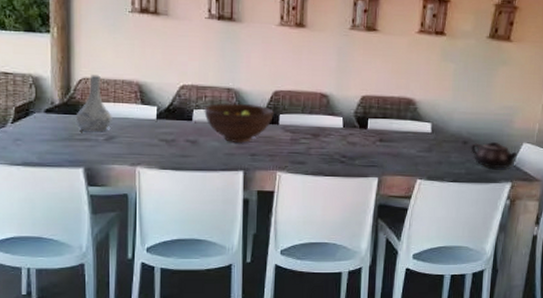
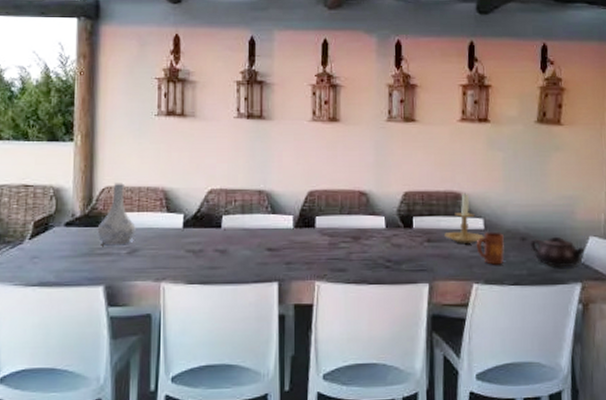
fruit bowl: present [204,102,274,144] -> none [234,206,309,251]
candle holder: none [395,99,431,144] -> present [444,192,485,243]
mug: none [422,135,448,164] -> present [476,232,504,265]

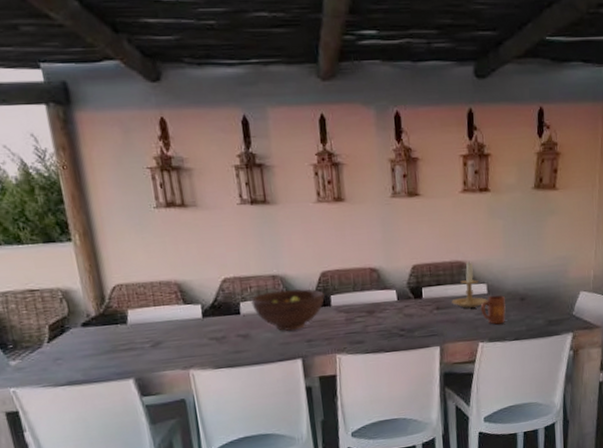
vase: present [97,183,136,246] -> none [115,279,156,342]
fruit bowl: none [234,206,309,251] -> present [251,289,325,331]
teapot: present [530,236,584,268] -> none [529,294,575,322]

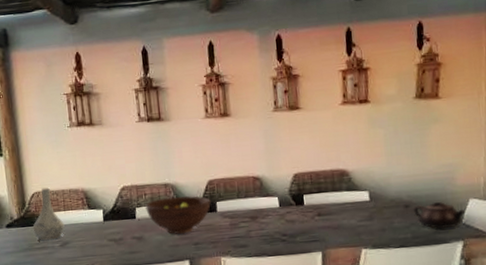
vase: none [115,279,156,342] -> present [32,187,65,241]
candle holder: present [452,261,488,308] -> none [333,169,371,215]
mug: present [480,295,506,325] -> none [362,202,389,231]
teapot: none [529,294,575,322] -> present [413,201,465,230]

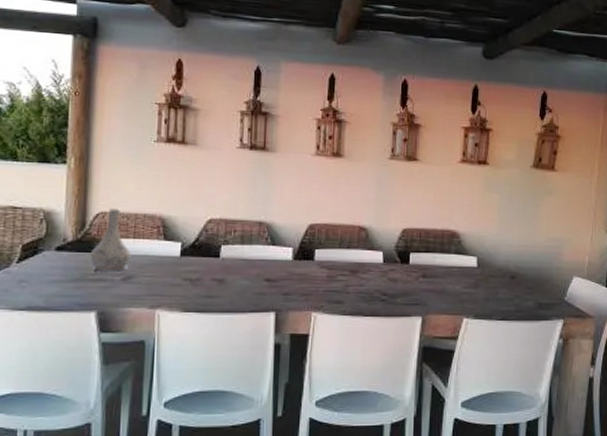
fruit bowl: present [145,196,211,234] -> none [233,237,309,282]
teapot: present [413,201,465,230] -> none [519,275,567,305]

